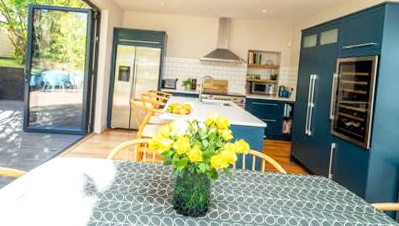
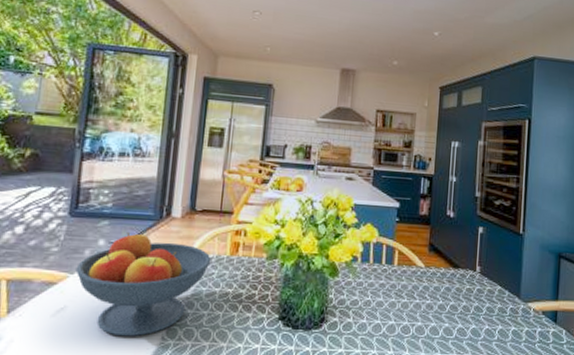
fruit bowl: none [30,143,123,217] -> present [75,232,211,337]

